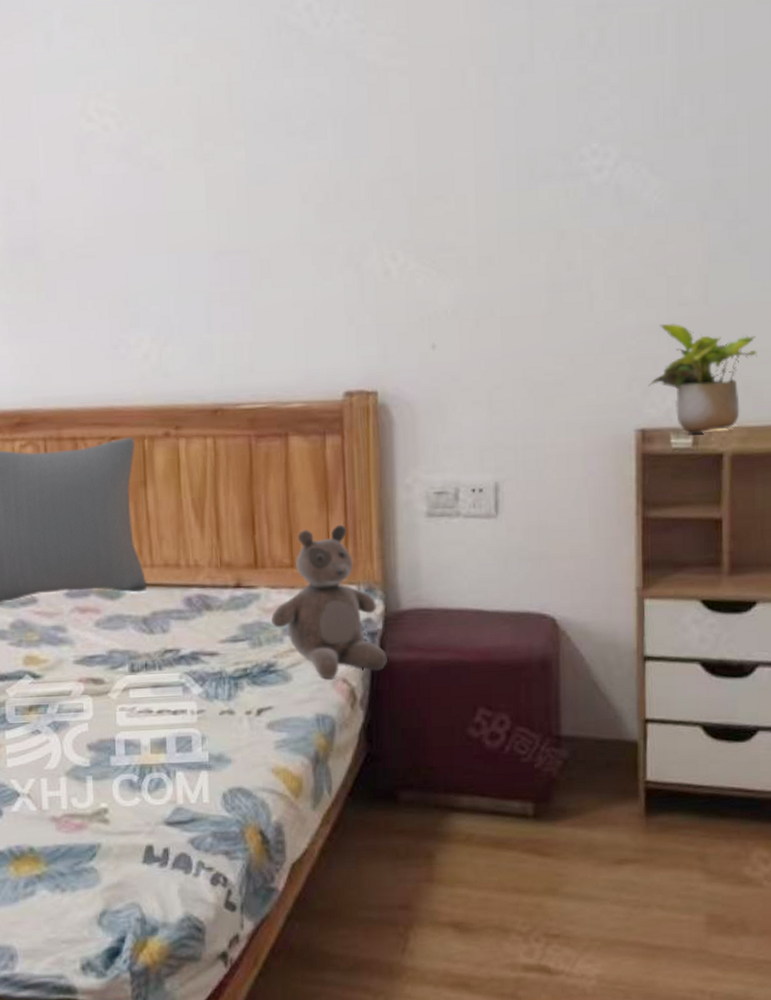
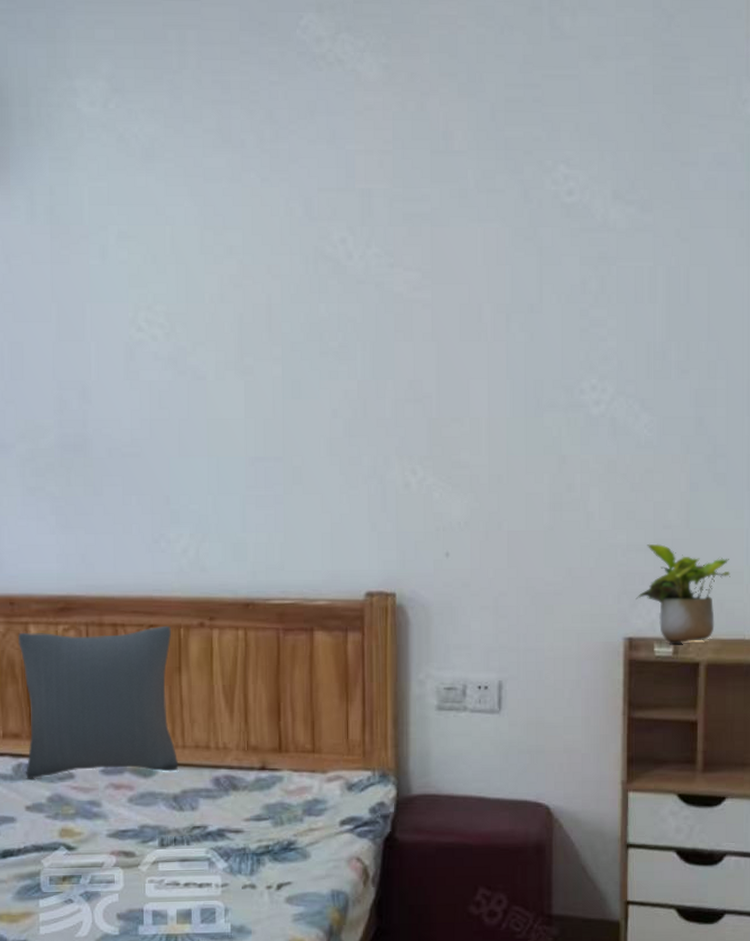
stuffed animal: present [271,524,387,680] -> none [293,714,398,858]

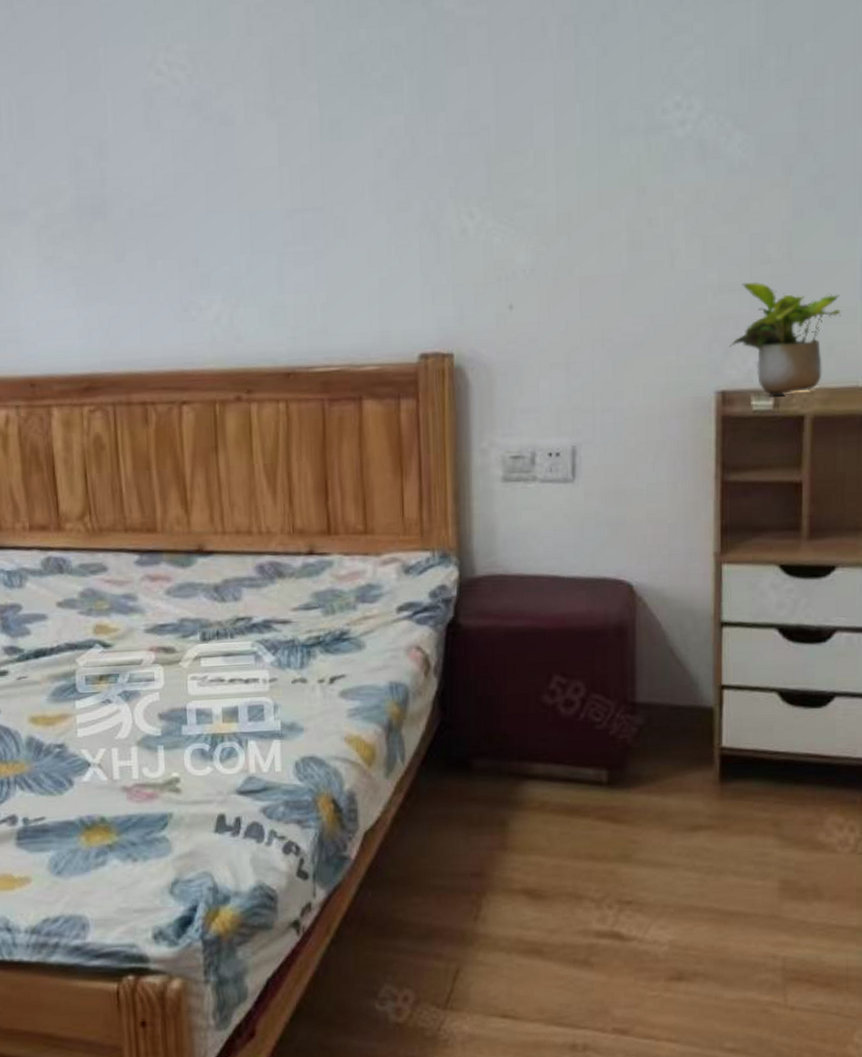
pillow: present [17,625,179,779] -> none [40,401,219,574]

